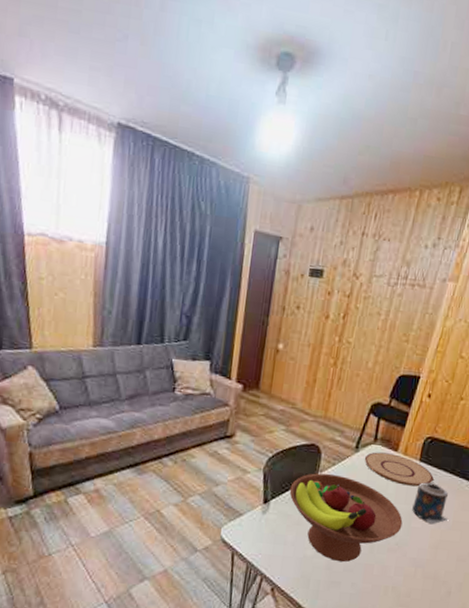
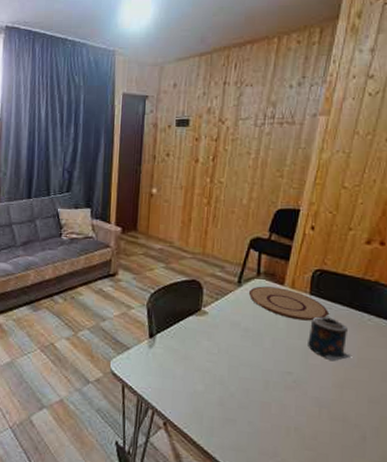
fruit bowl: present [289,473,403,562] -> none [174,308,299,399]

